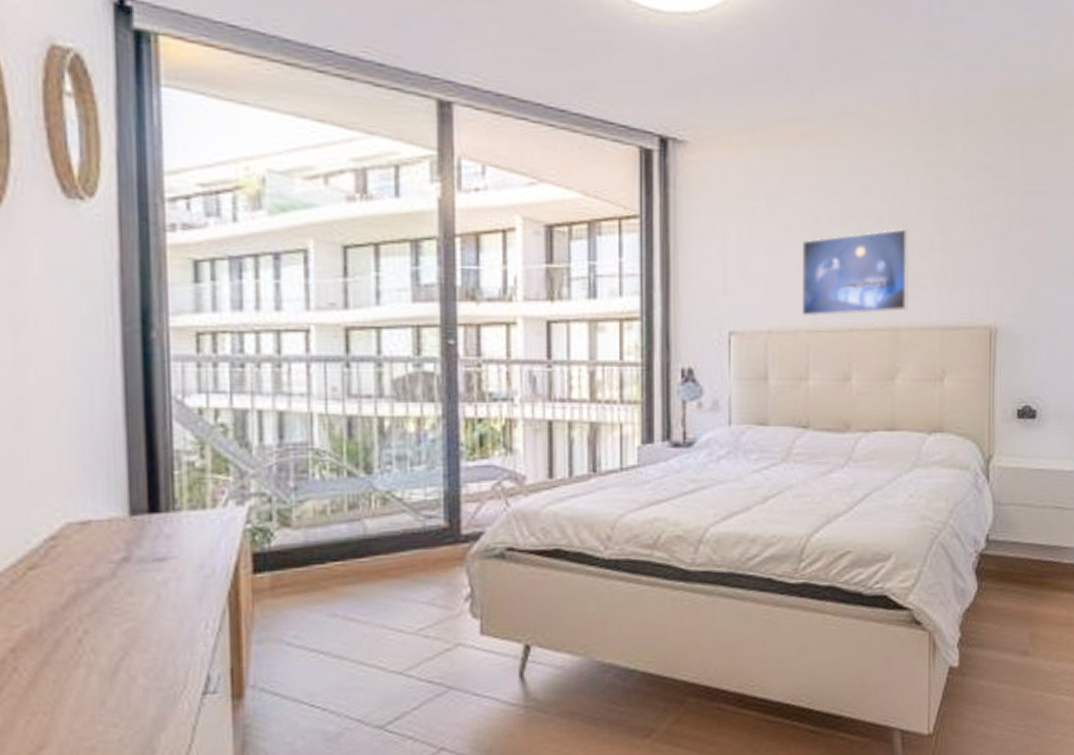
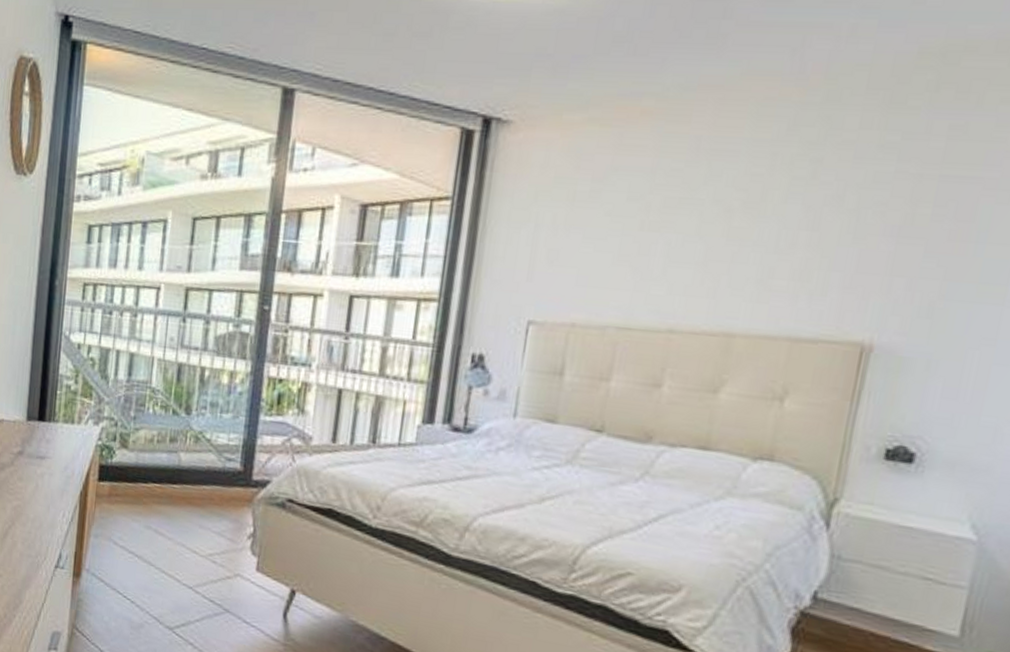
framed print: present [802,229,910,317] -> none [614,219,767,315]

